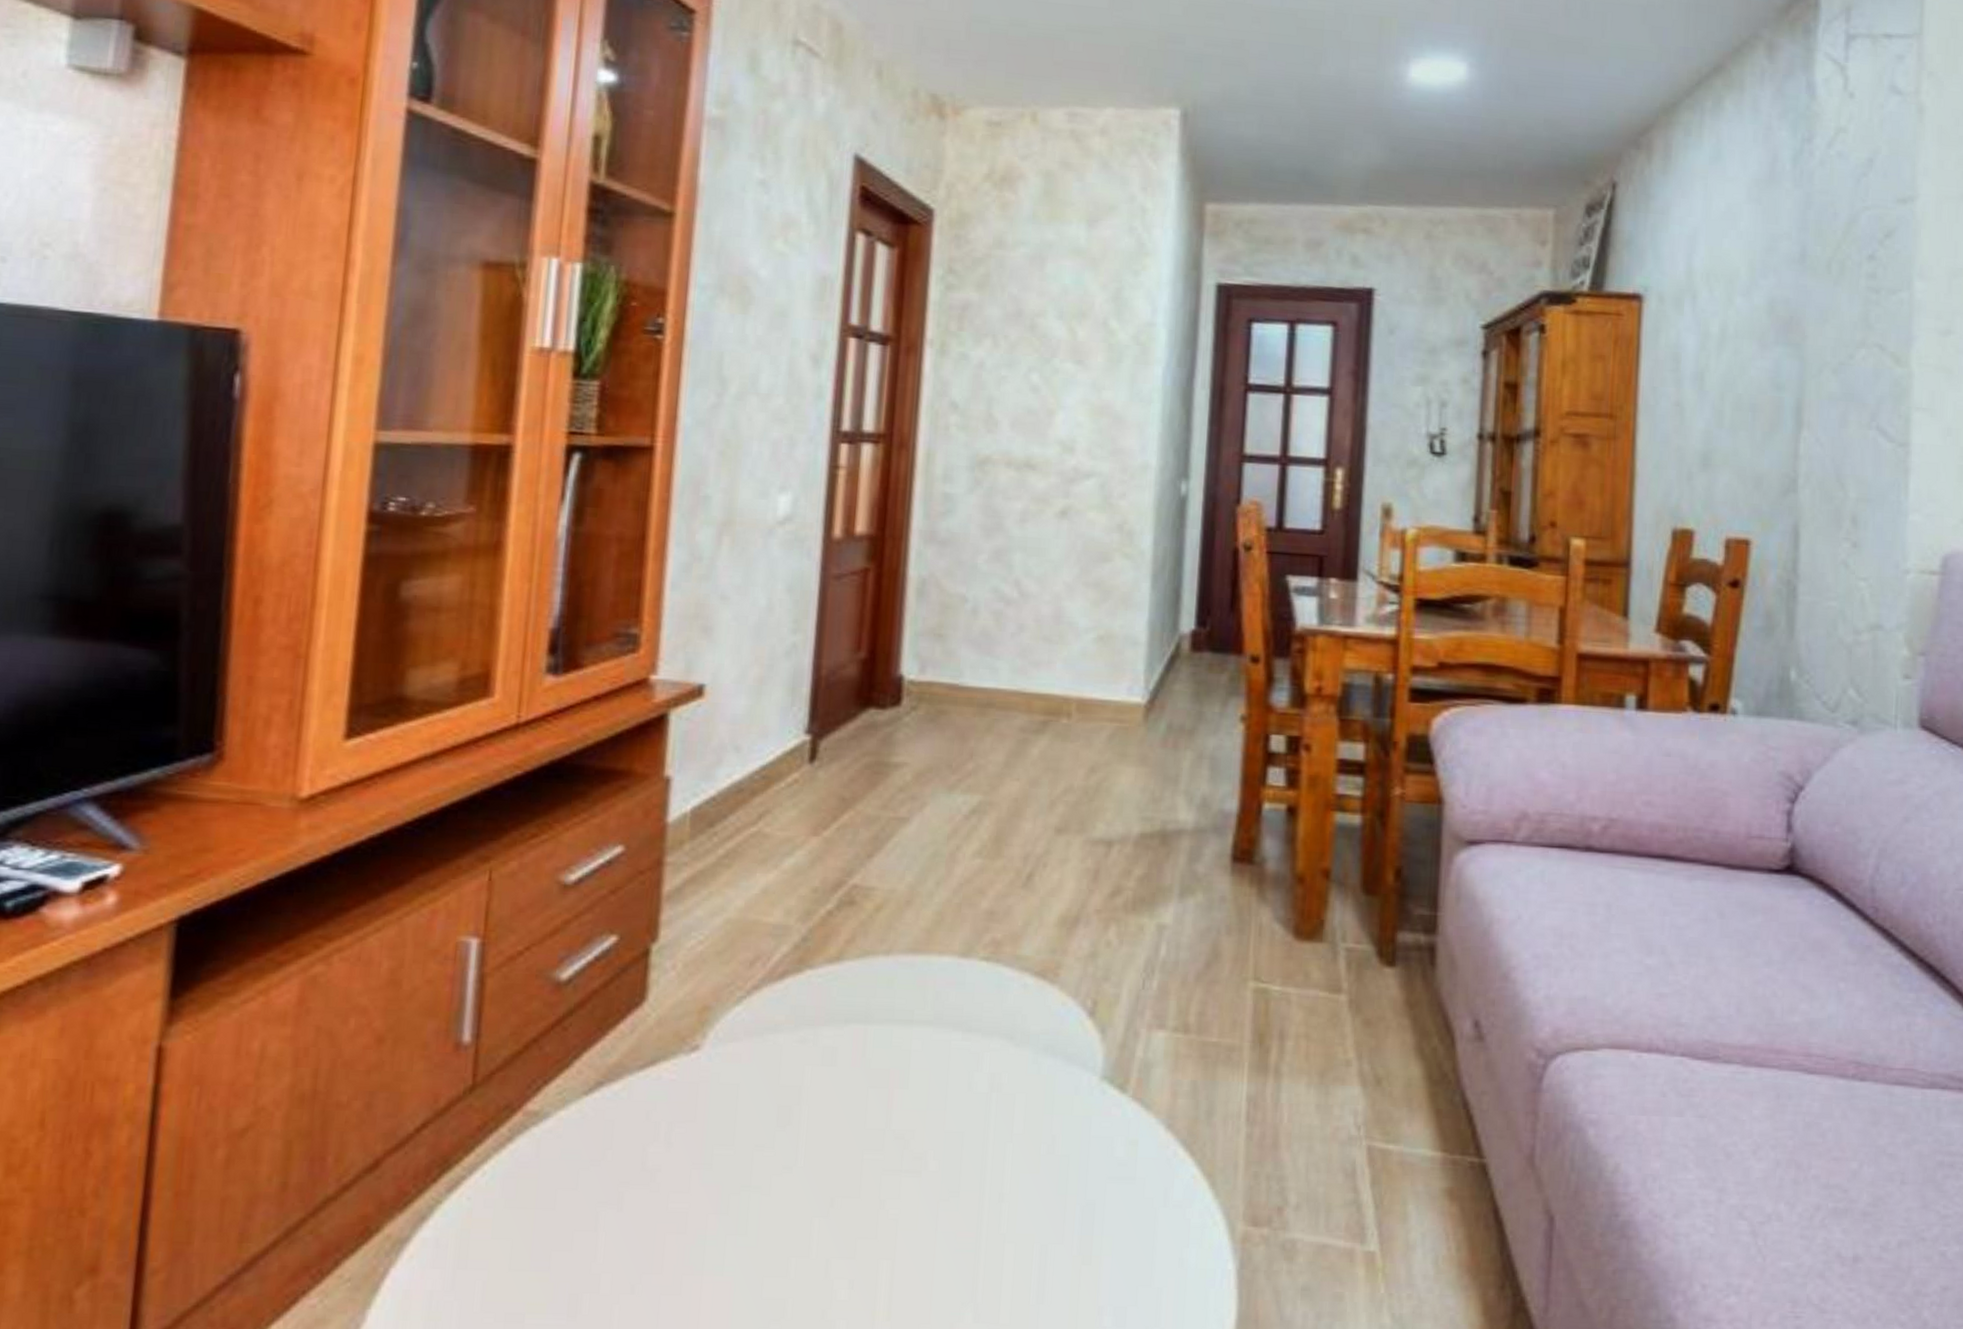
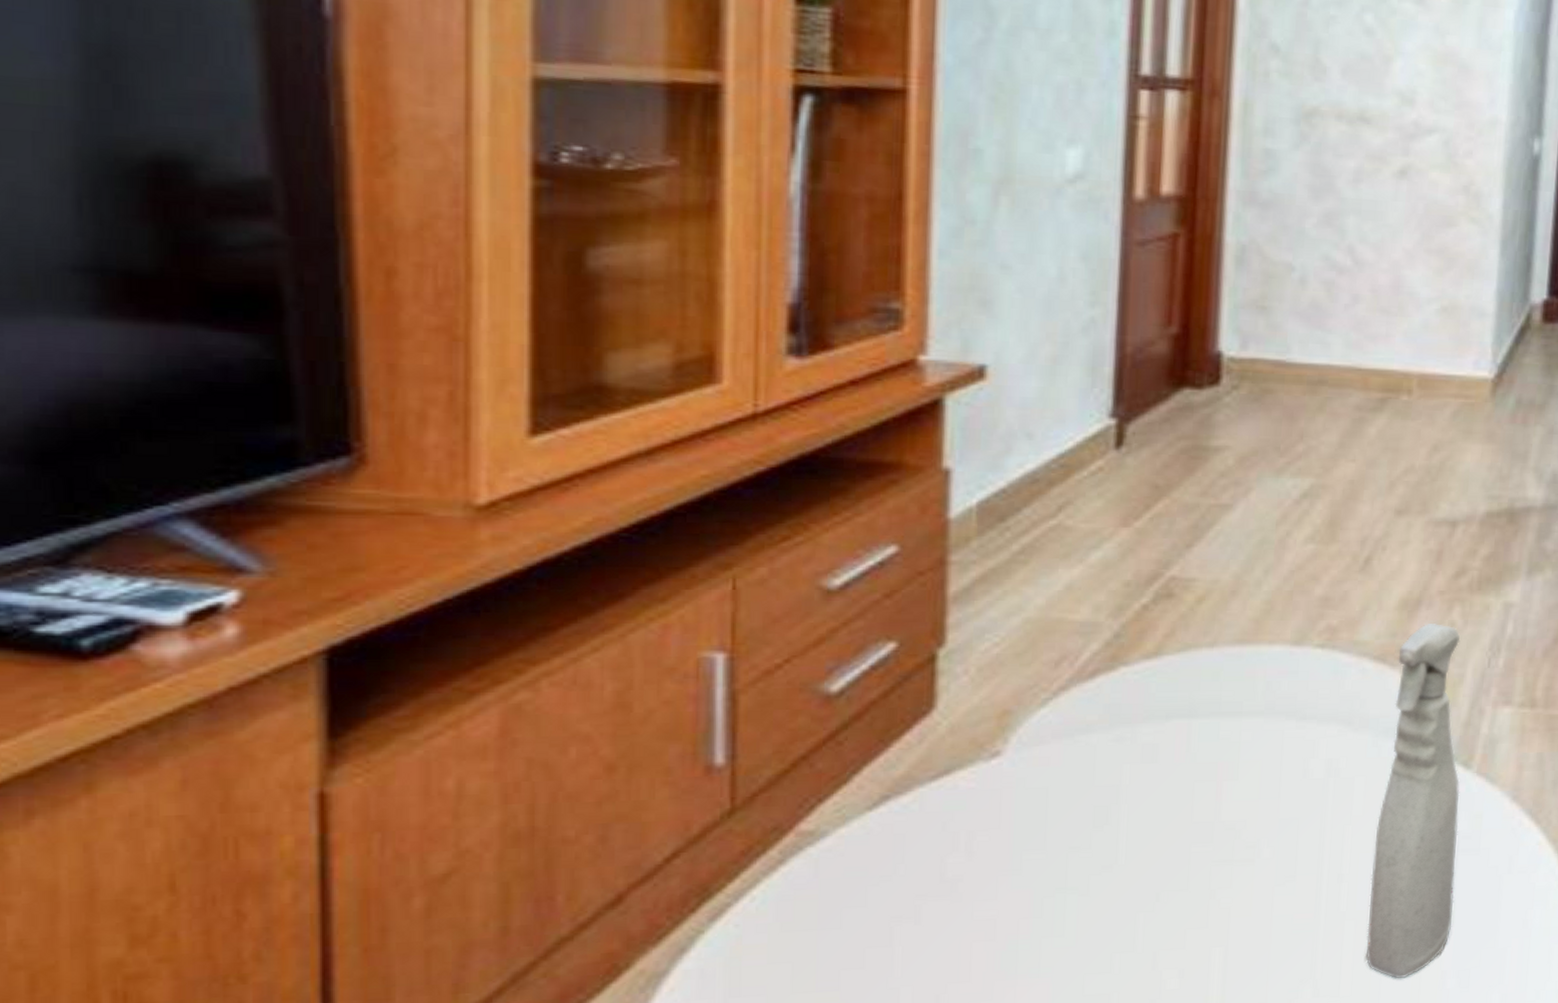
spray bottle: none [1024,942,1116,1310] -> present [1365,624,1460,978]

